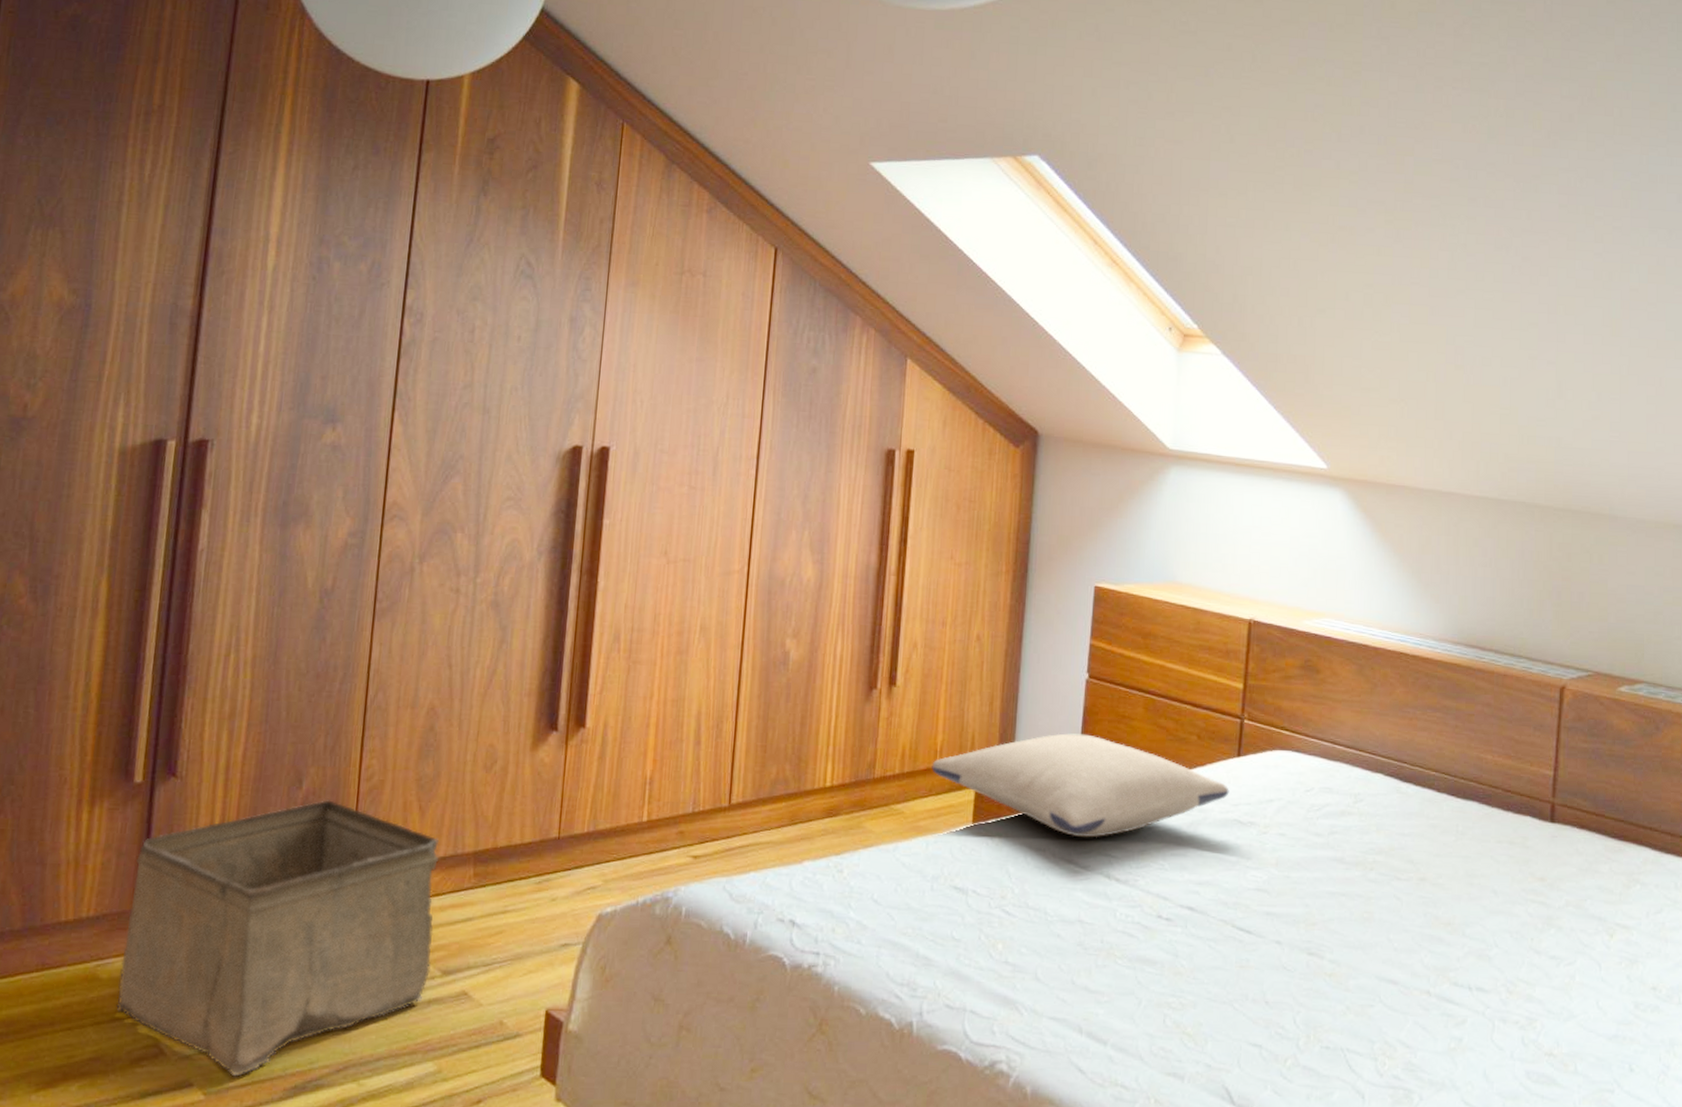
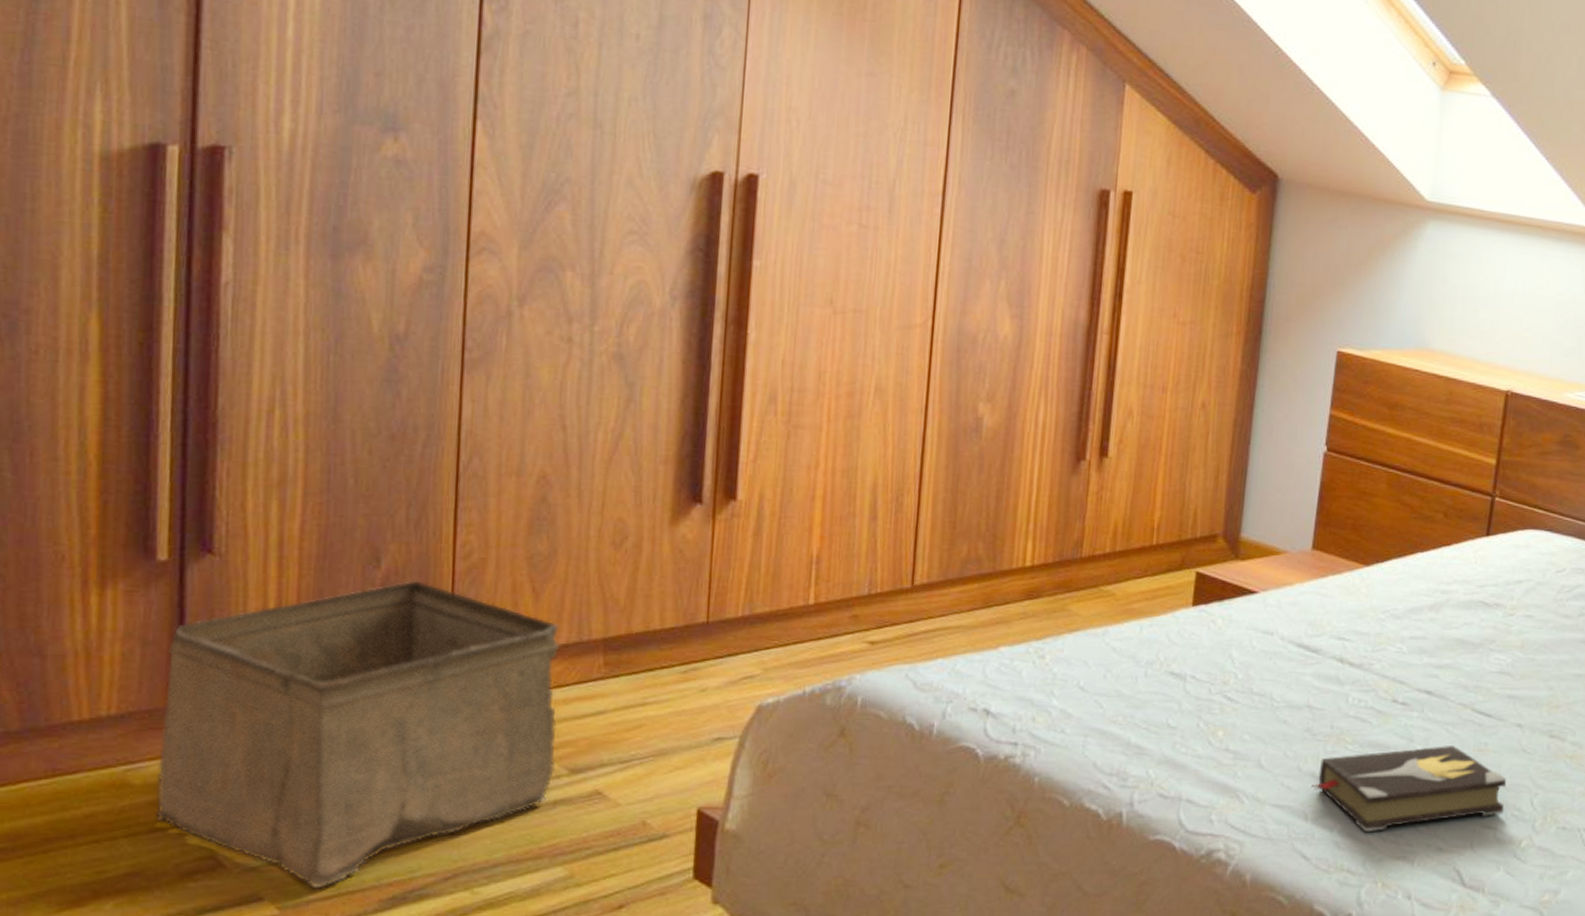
pillow: present [931,733,1230,838] -> none [1147,510,1476,621]
hardback book: none [1084,962,1270,1047] -> present [1311,746,1507,833]

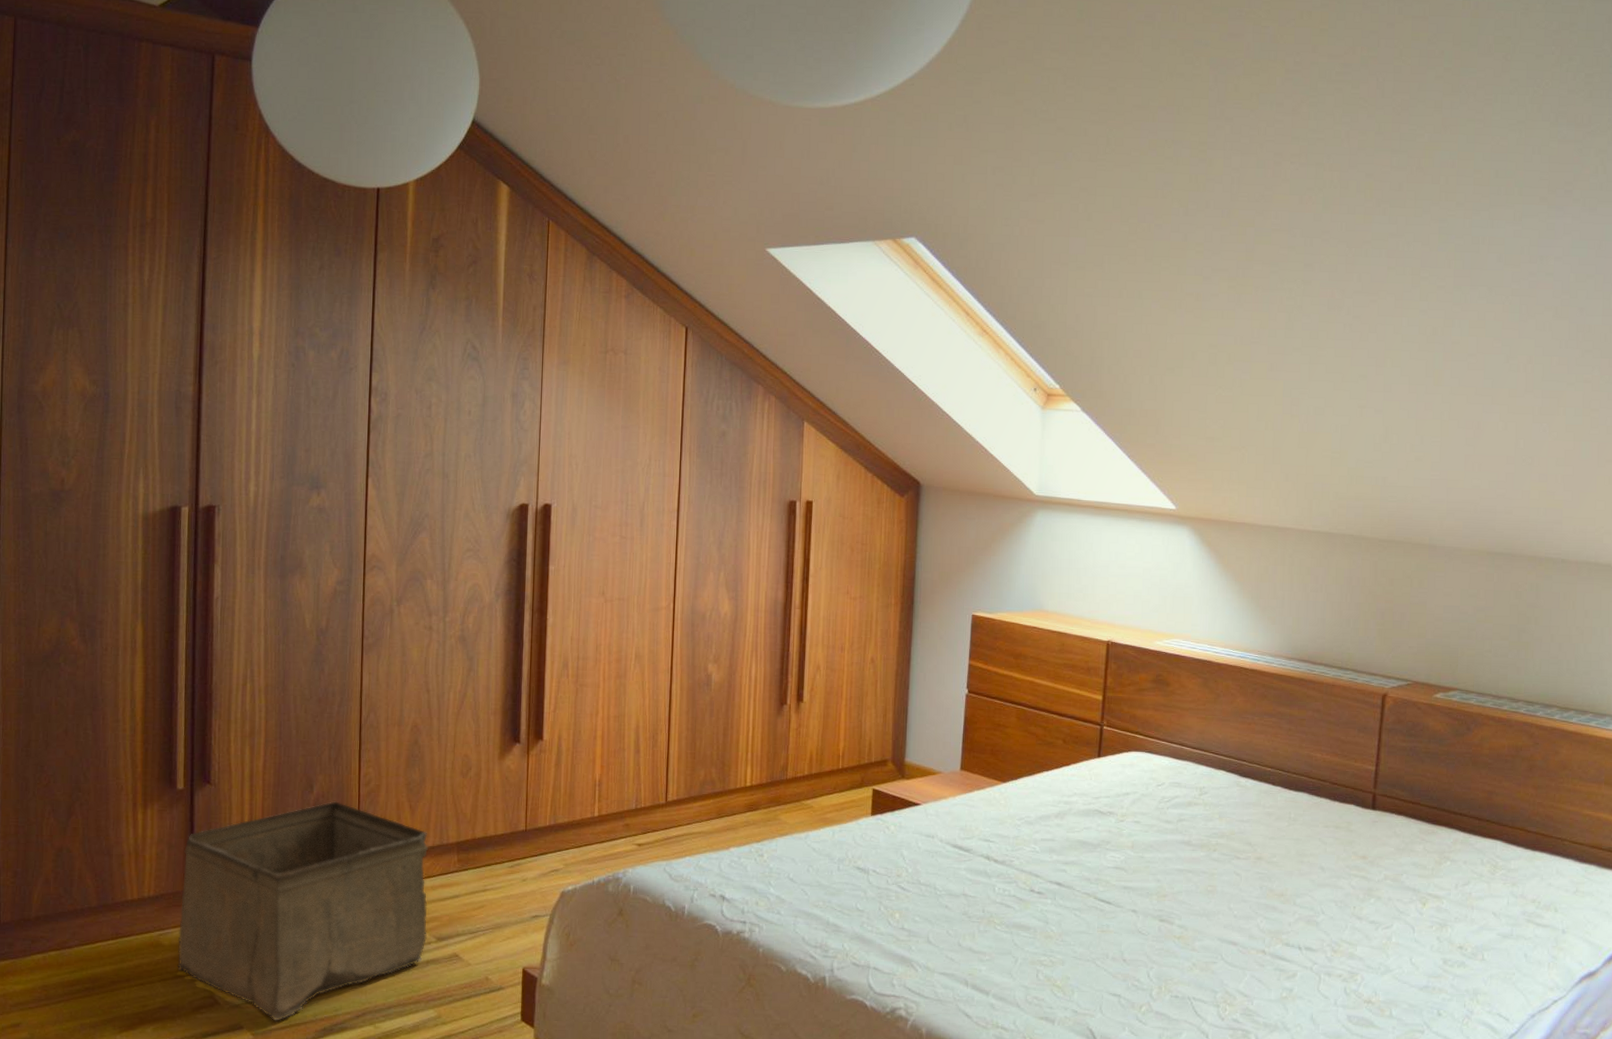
hardback book: present [1311,746,1507,833] -> none [969,927,1127,997]

